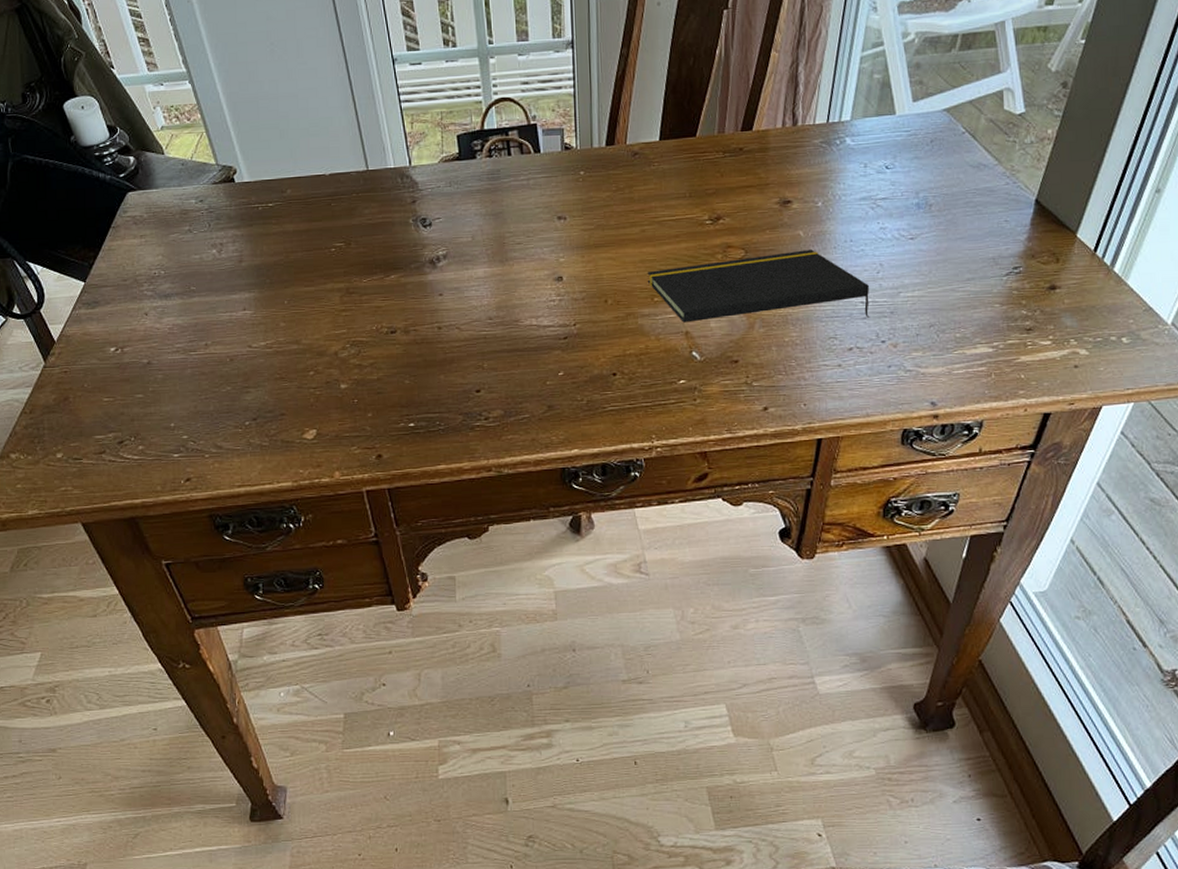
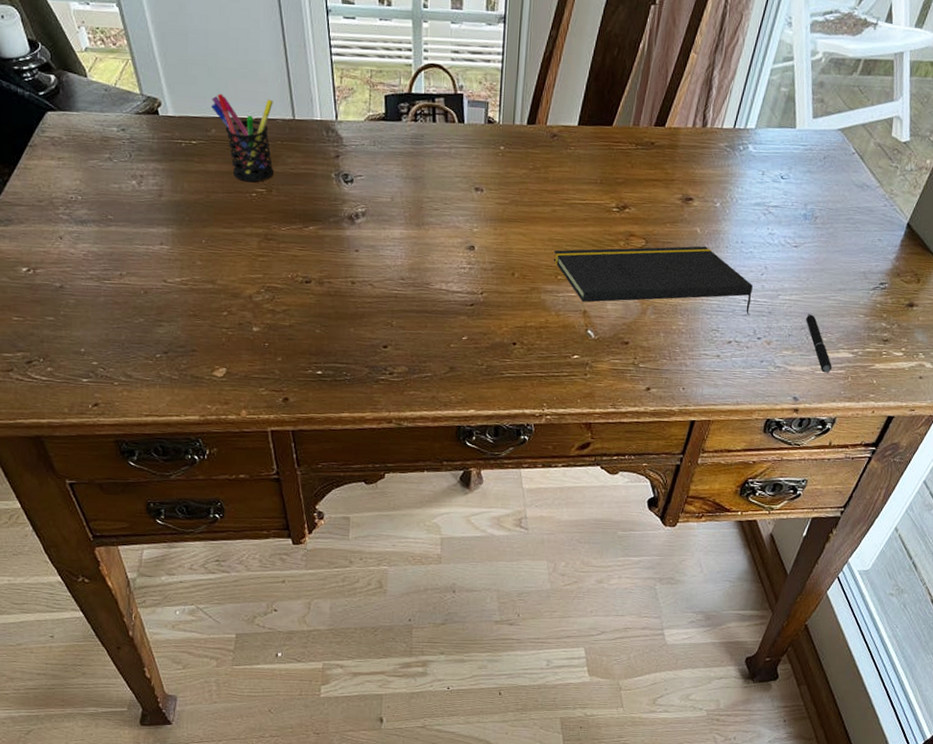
pen holder: none [284,153,351,238] -> present [210,93,273,183]
pen: none [933,308,971,372] -> present [805,313,832,373]

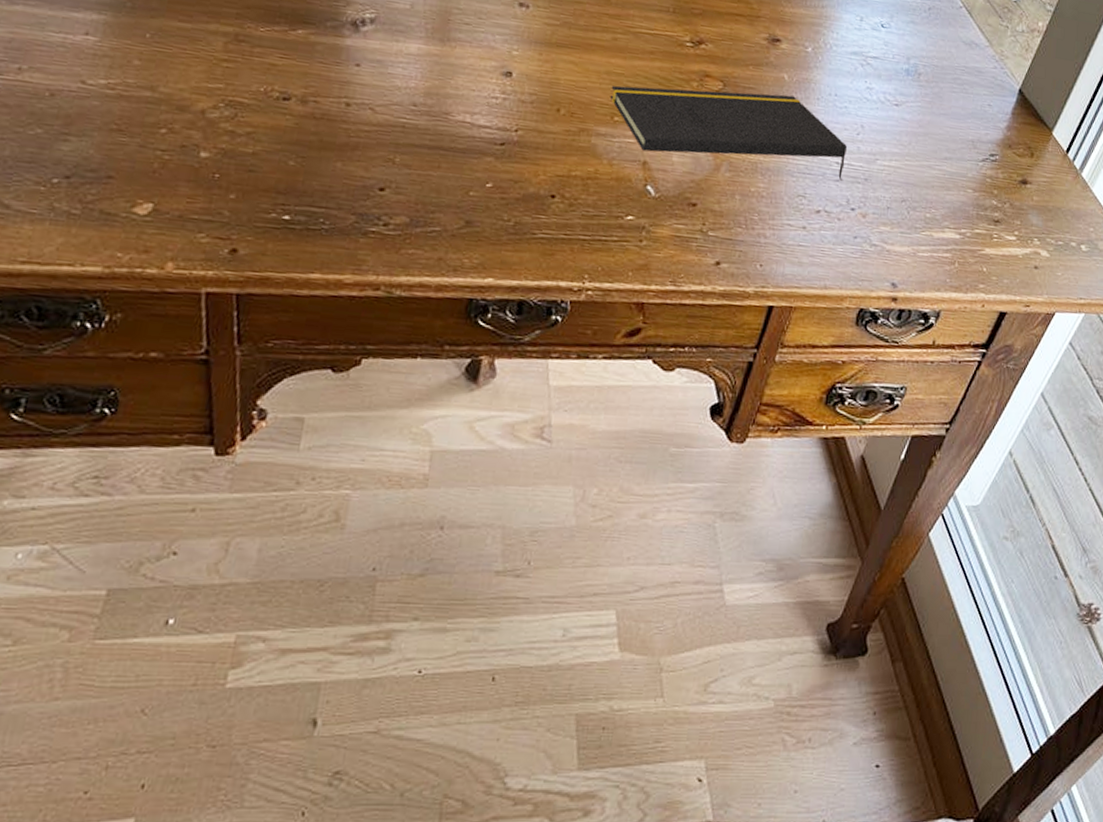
pen: present [805,313,832,373] -> none [906,183,937,256]

